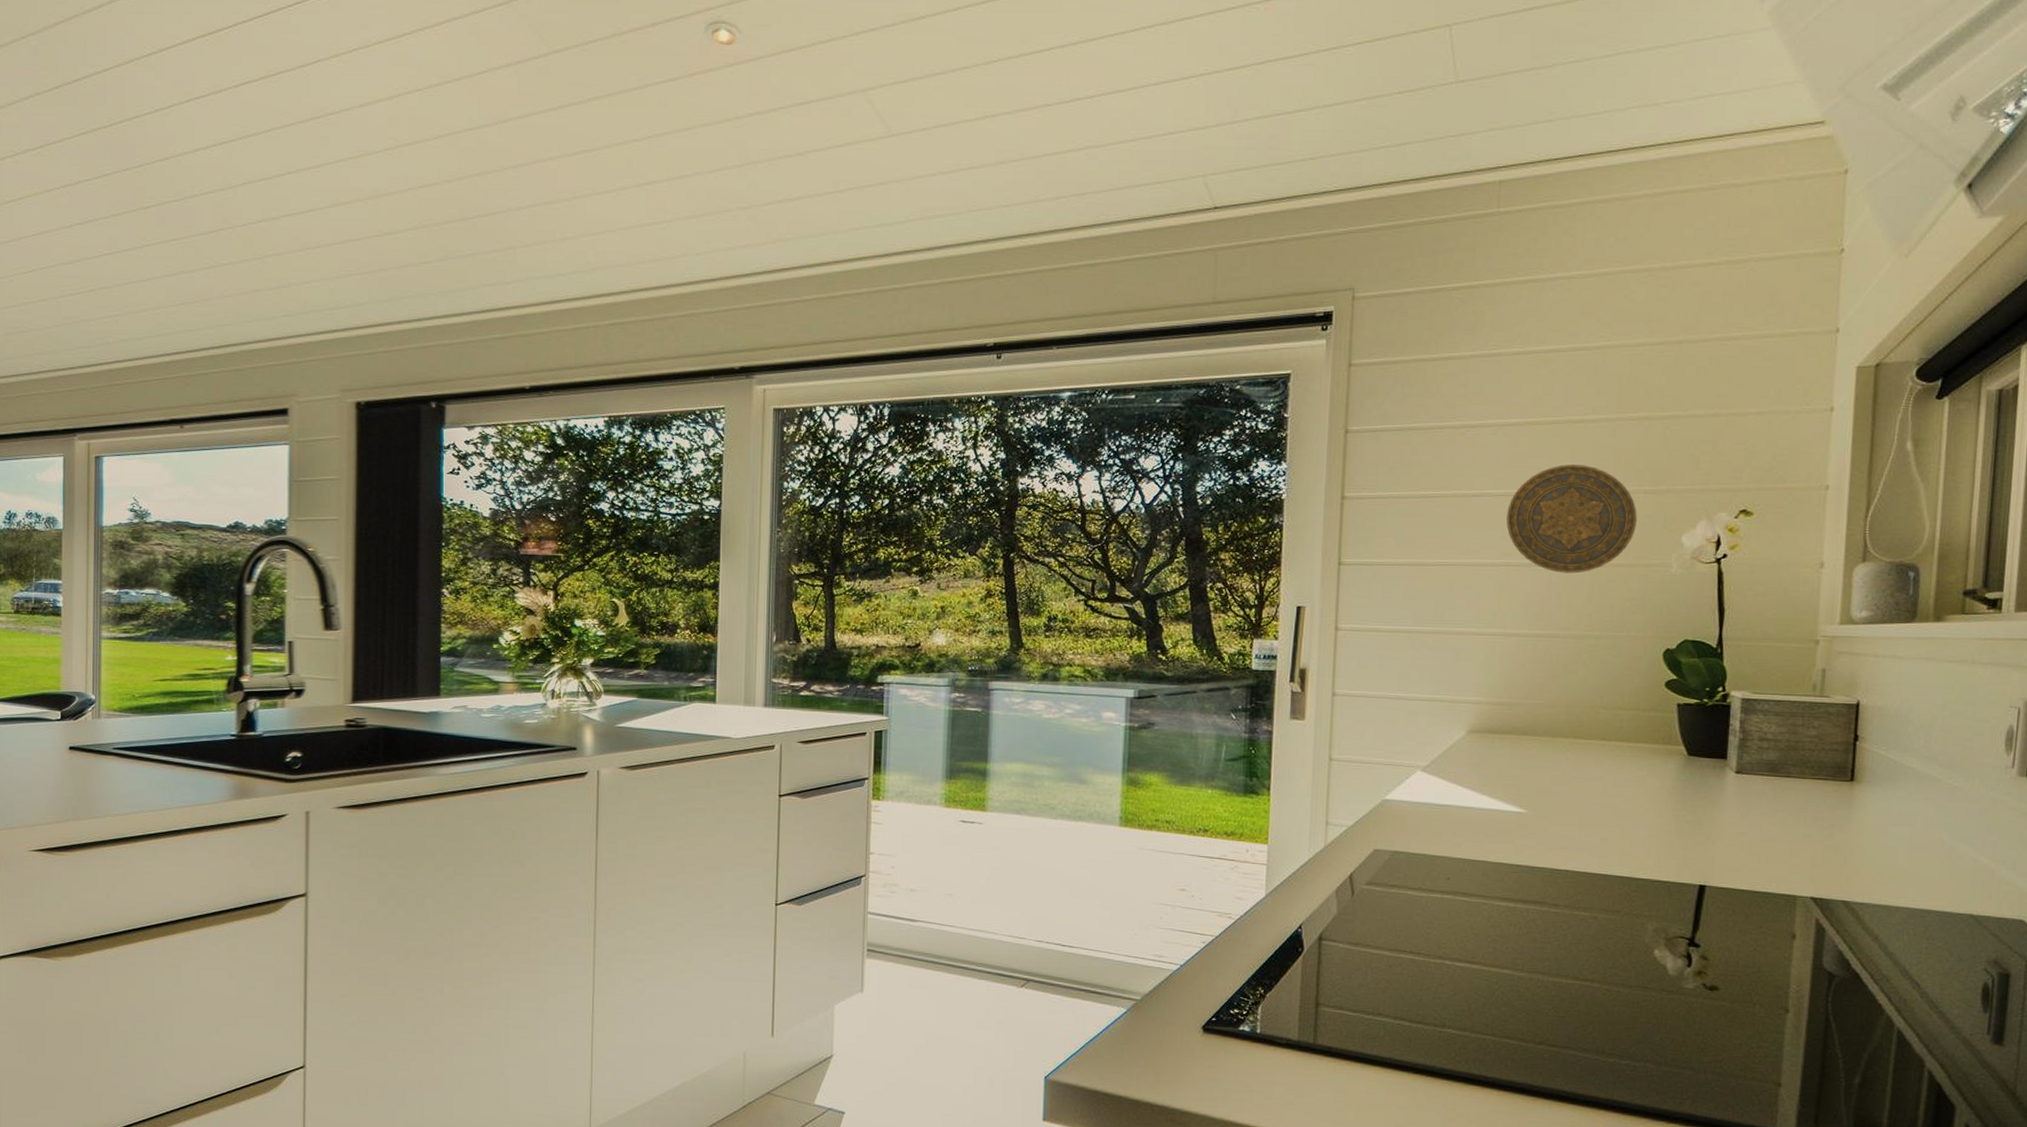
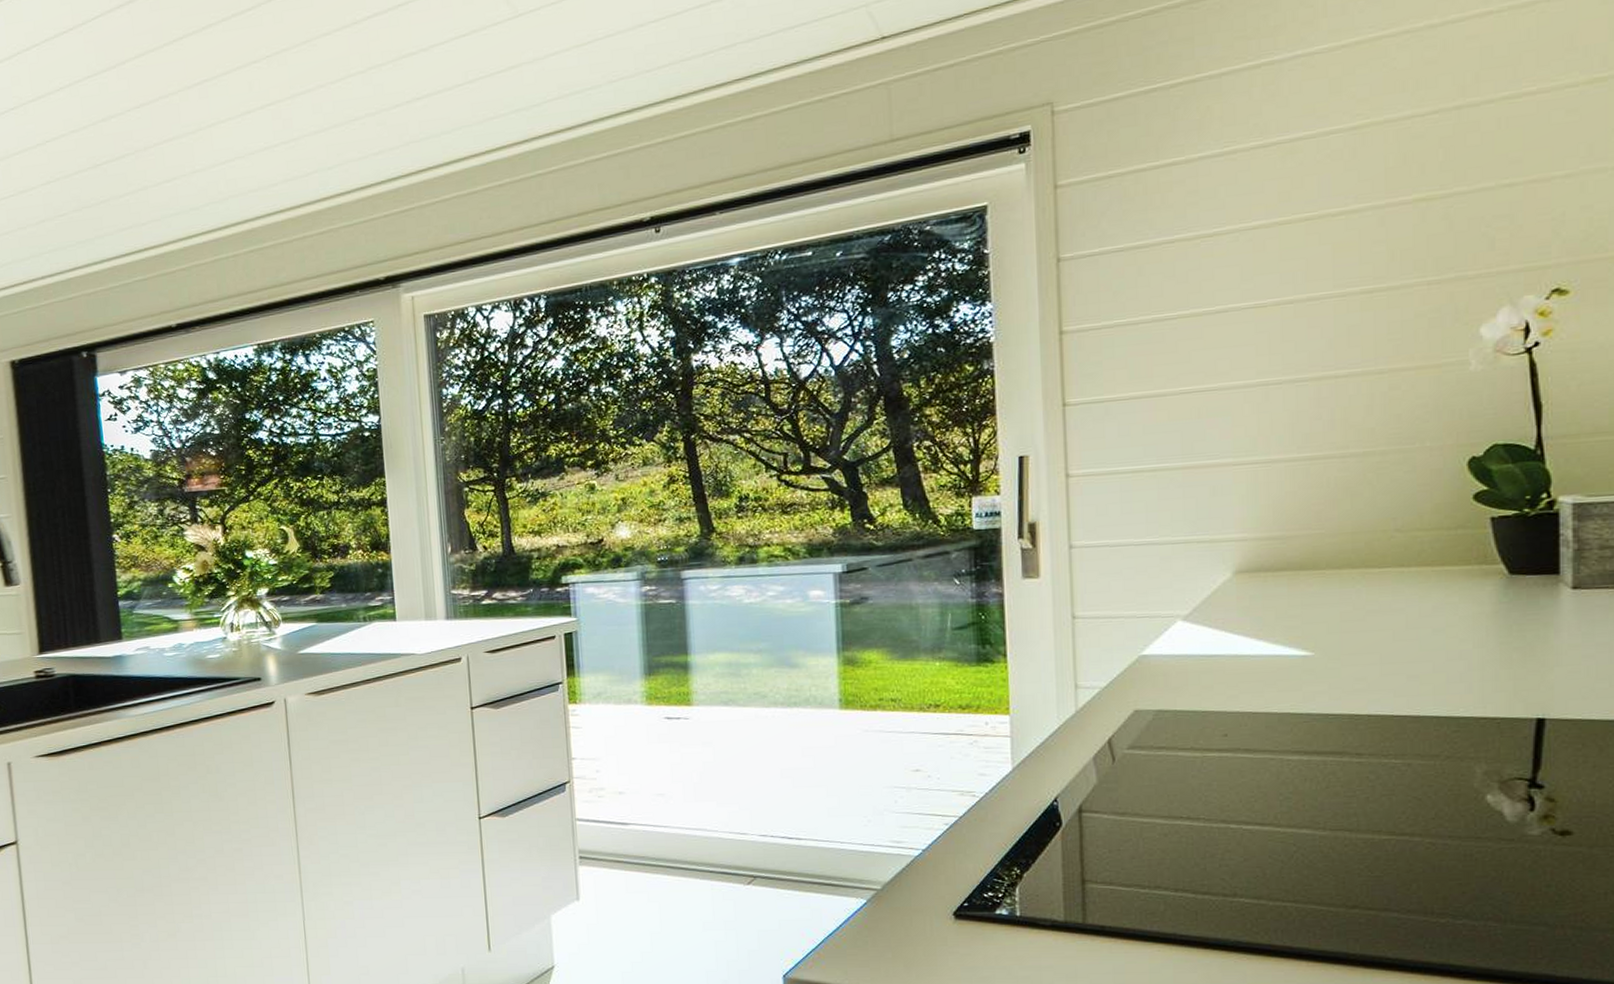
decorative plate: present [1506,465,1637,573] -> none [1259,261,1421,386]

